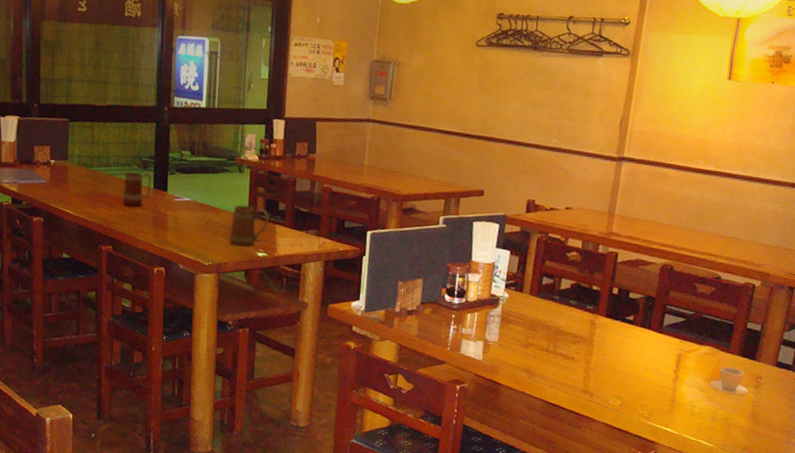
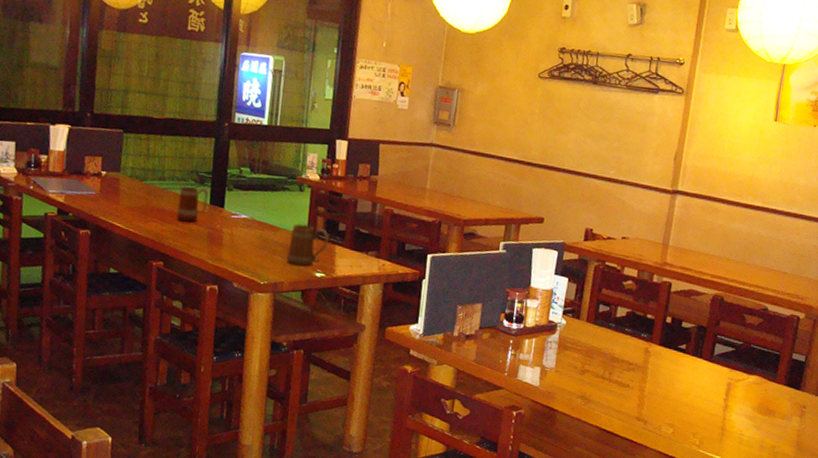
teacup: present [709,367,749,396] -> none [757,396,794,425]

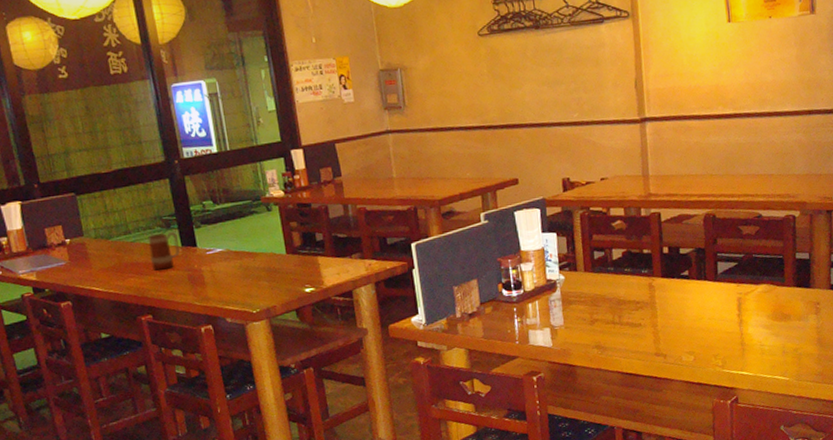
beer mug: present [286,223,330,266] -> none [269,242,310,287]

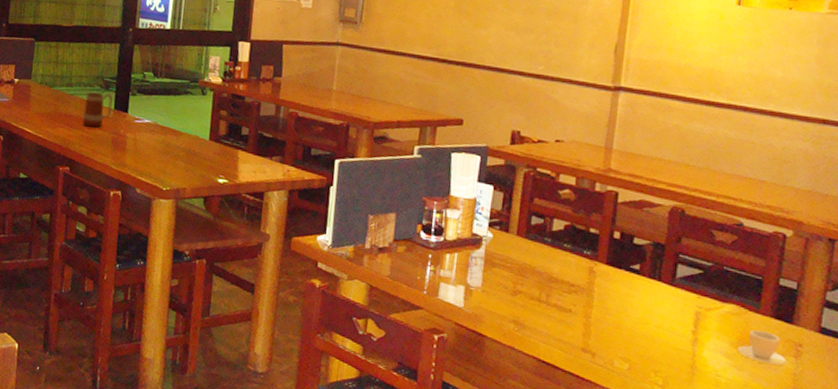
teacup: none [773,299,810,326] -> present [737,330,787,366]

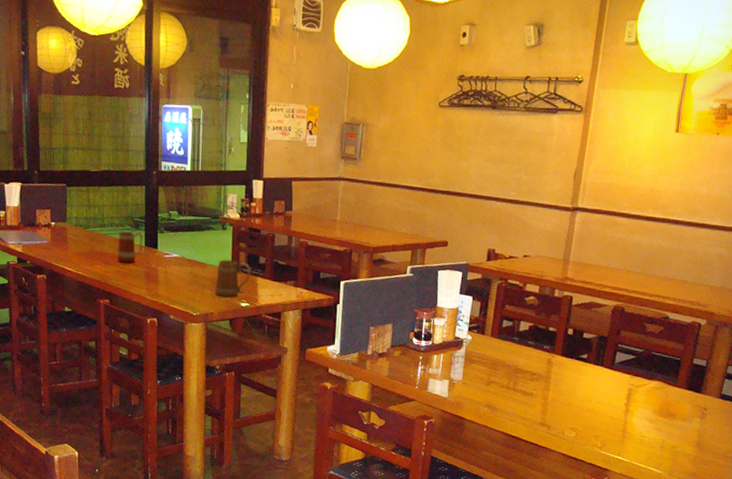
beer mug: none [188,128,233,172] -> present [214,259,252,298]
teacup: present [737,330,787,366] -> none [658,399,694,426]

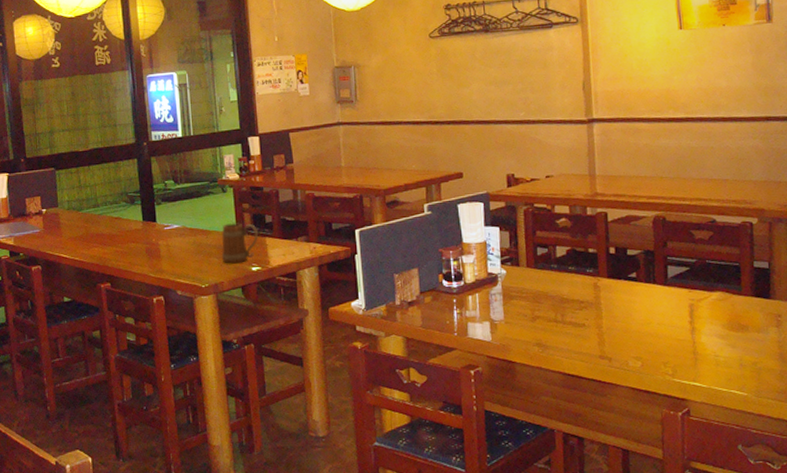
beer mug: present [117,231,144,264] -> none [113,206,142,242]

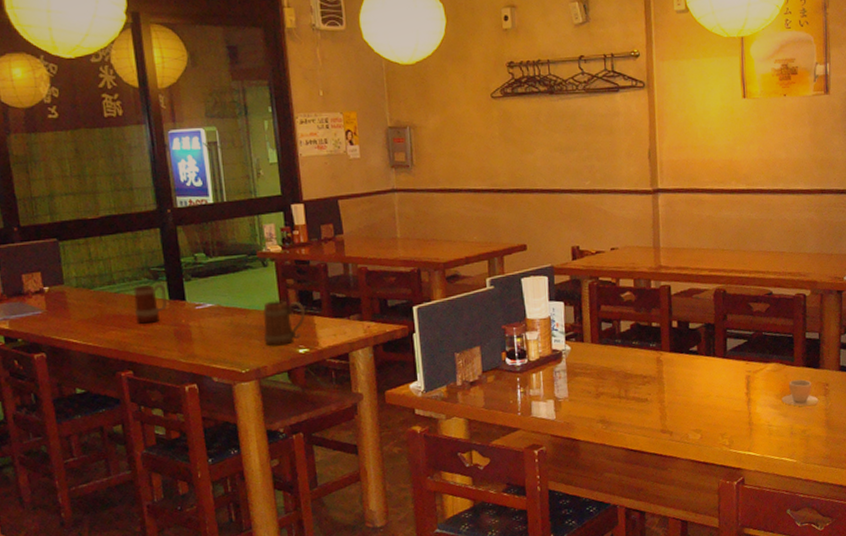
beer mug: none [113,206,142,242] -> present [133,283,168,324]
teacup: none [728,309,771,338] -> present [781,379,819,407]

